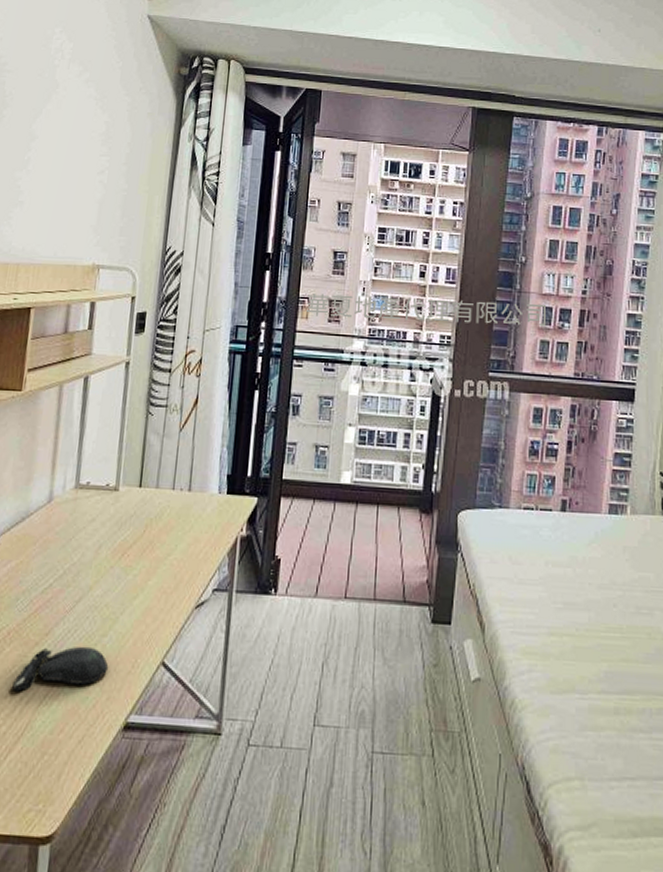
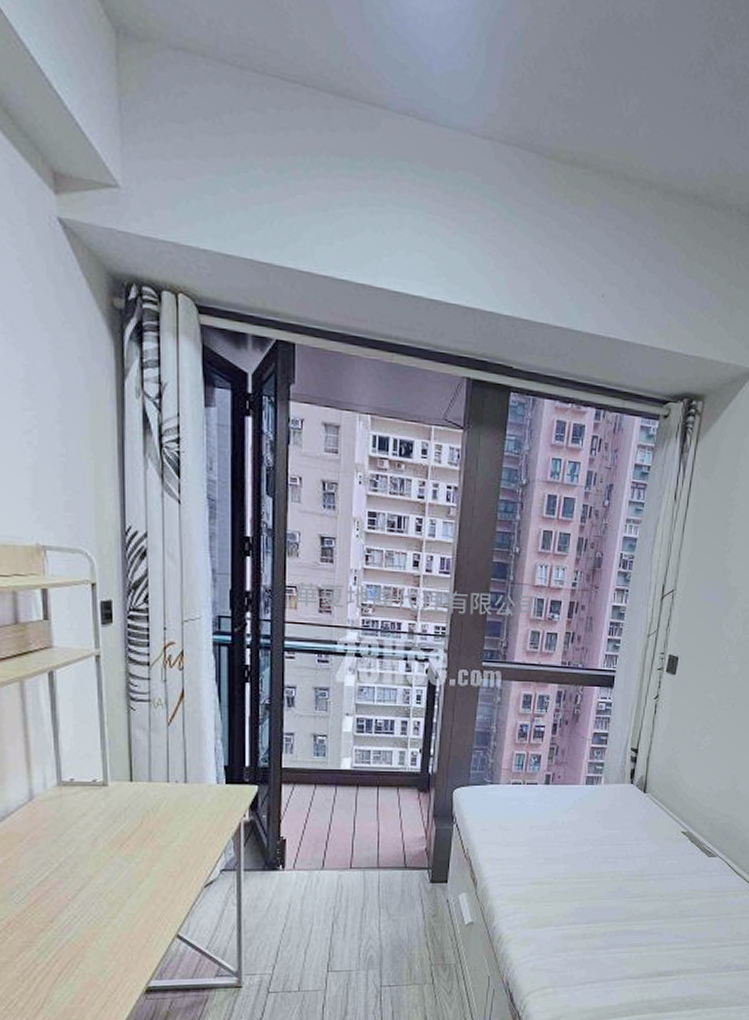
computer mouse: present [11,646,109,692] -> none [21,928,123,973]

